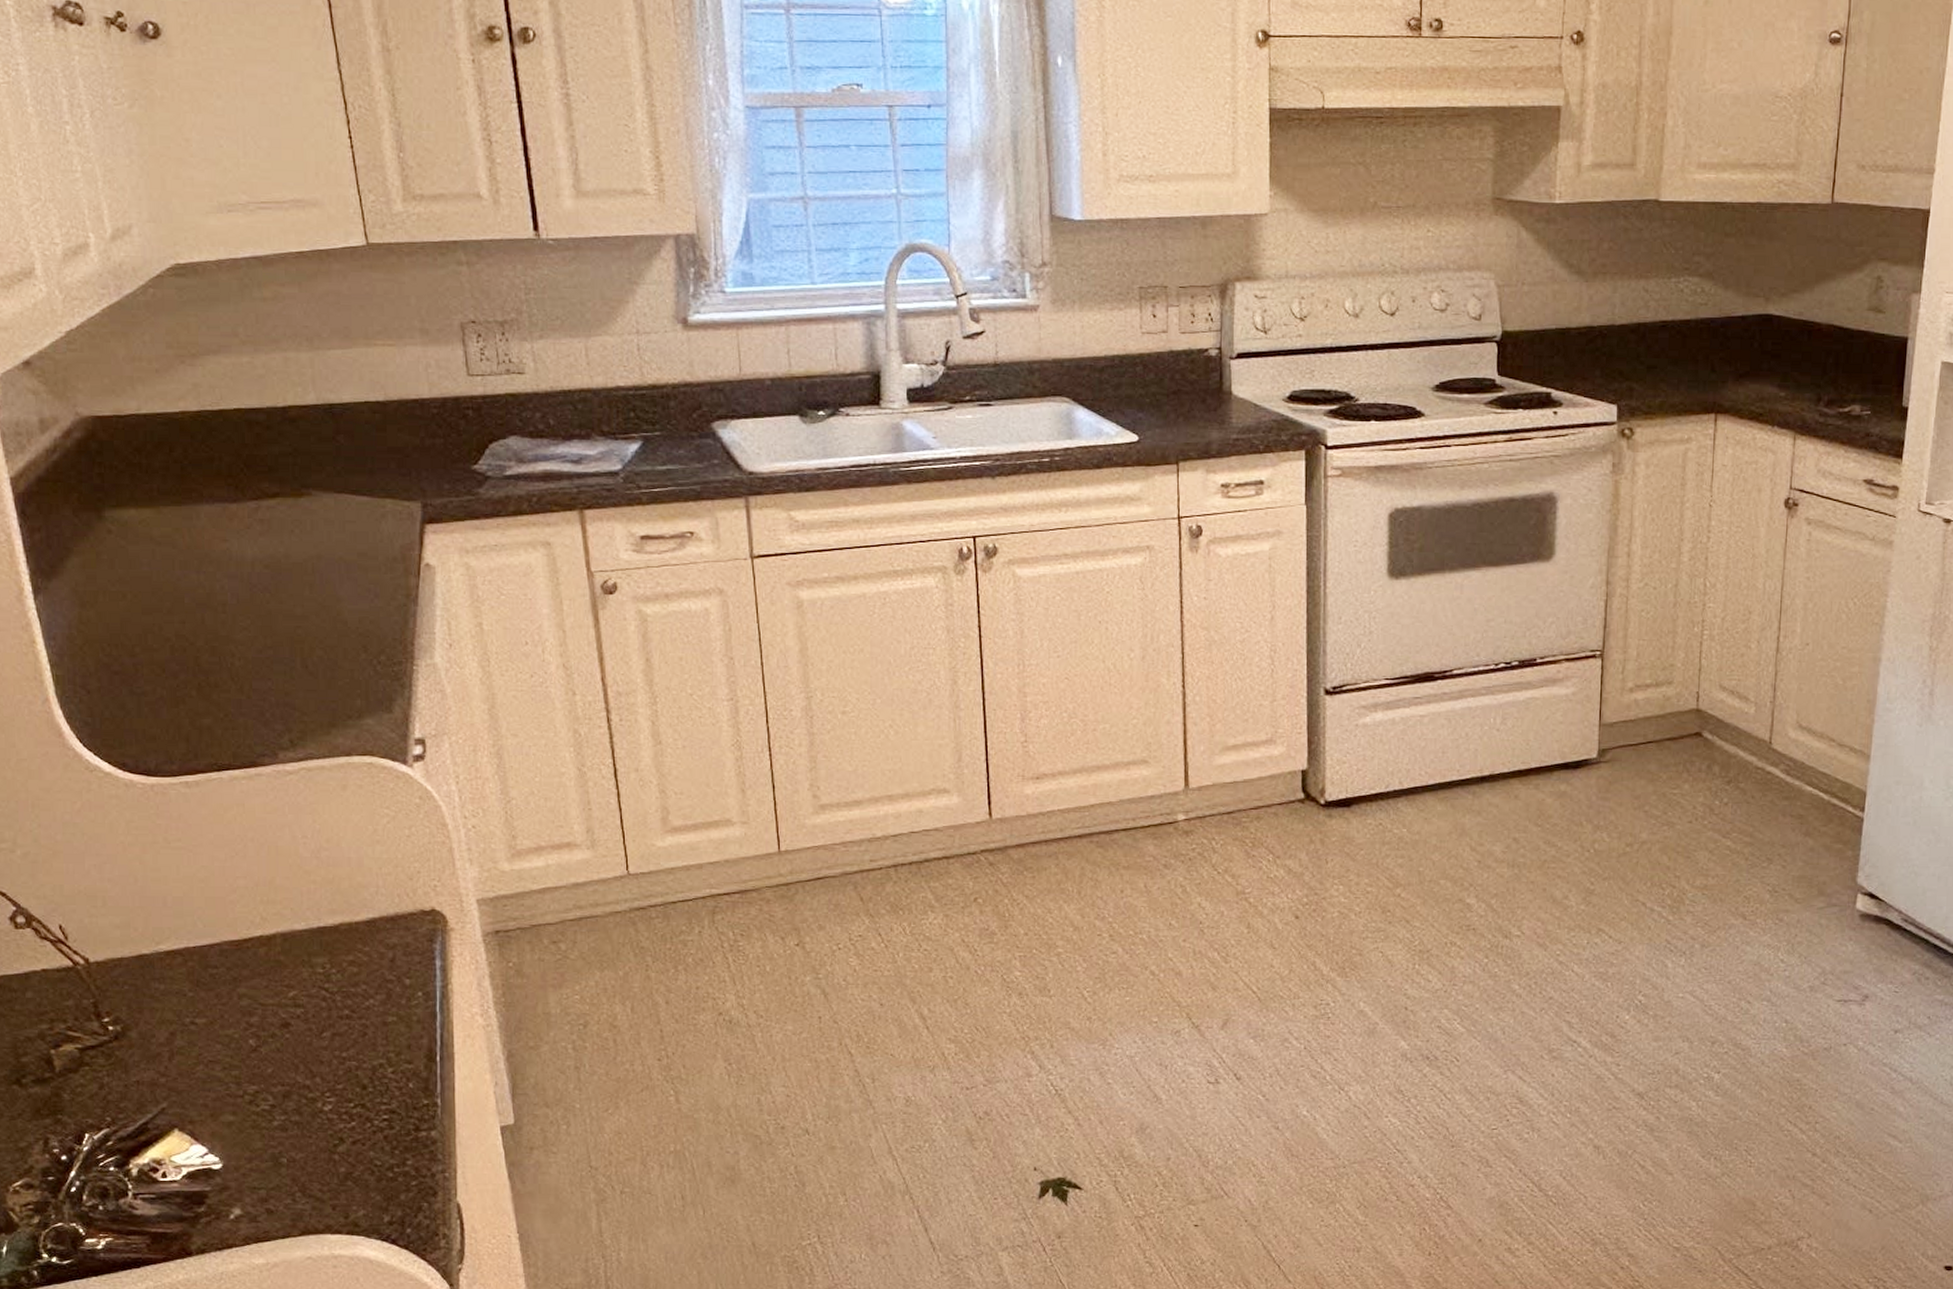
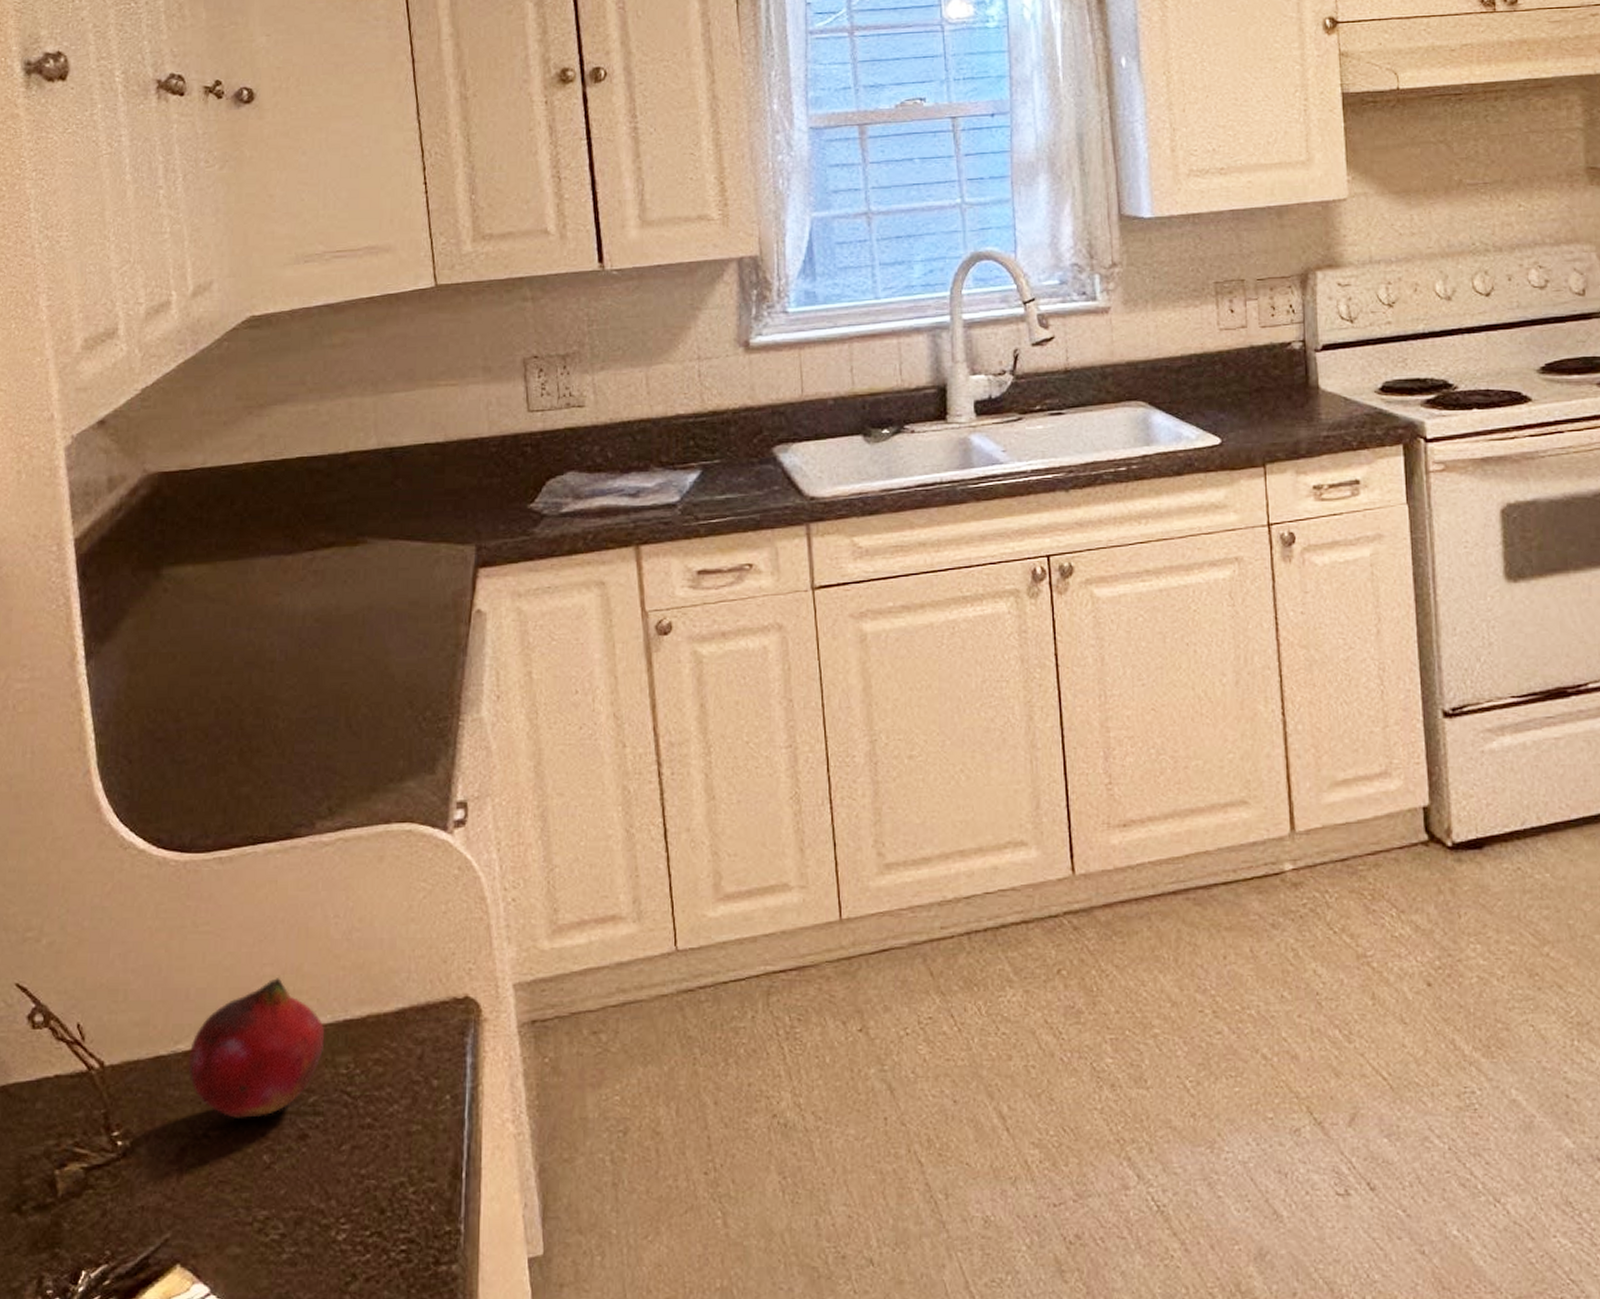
fruit: none [170,889,301,1009] -> present [188,978,325,1118]

